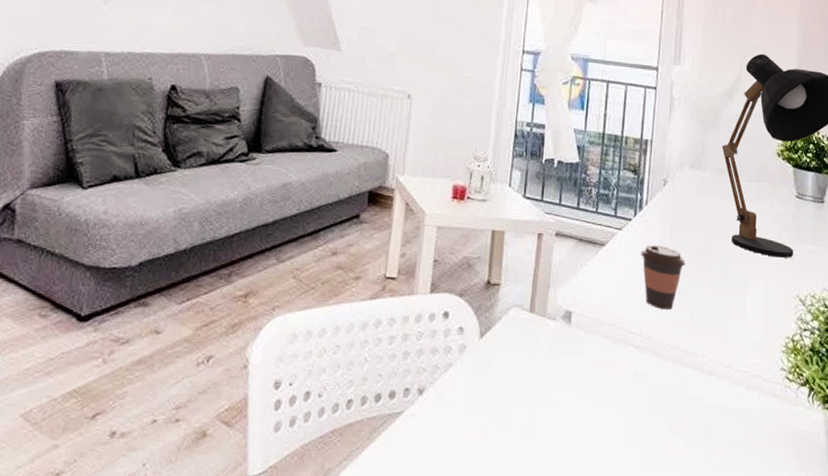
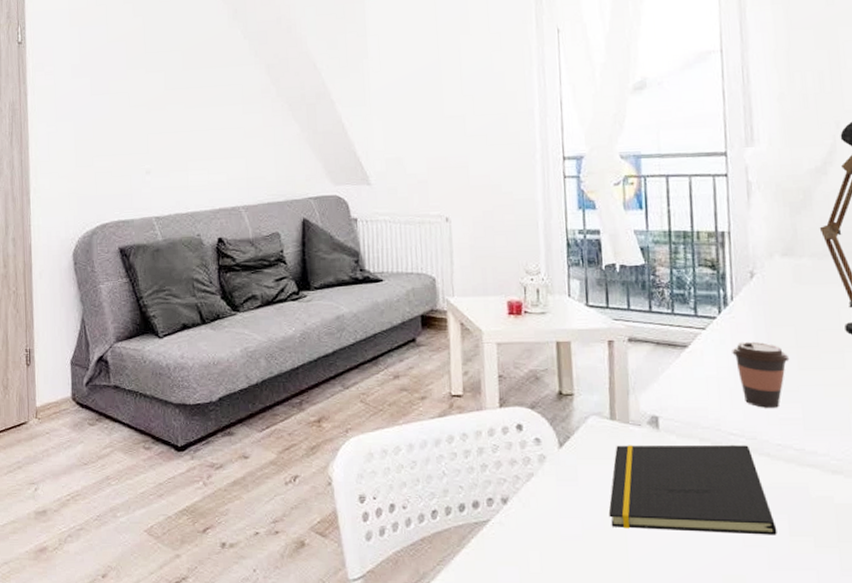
notepad: none [515,338,658,433] -> present [608,445,777,535]

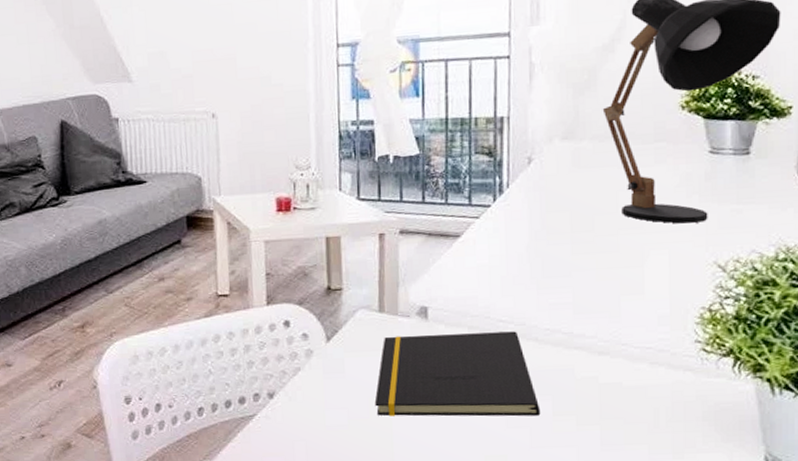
coffee cup: present [732,341,790,408] -> none [505,228,563,294]

